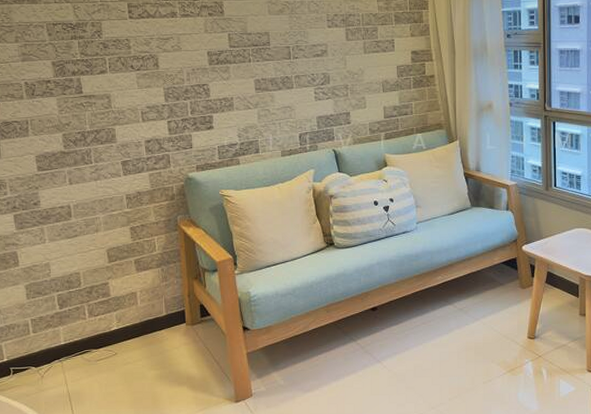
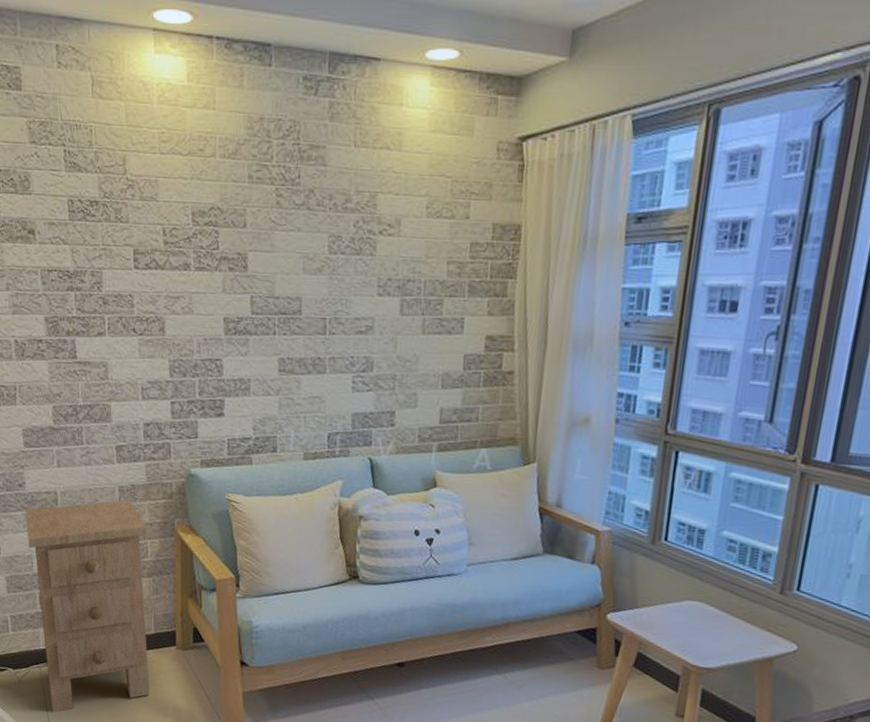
nightstand: none [41,205,165,400] -> present [25,499,150,713]

